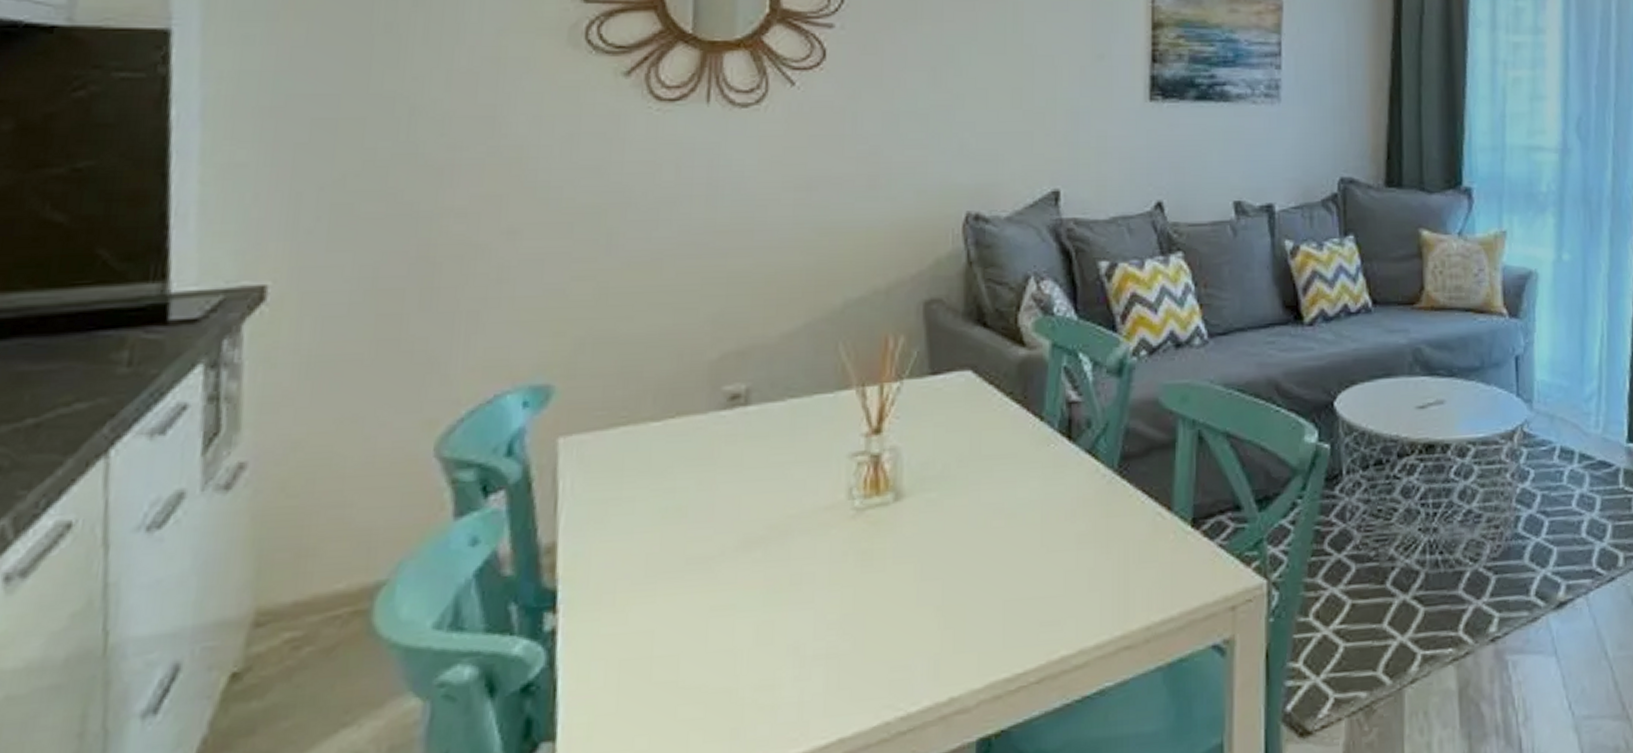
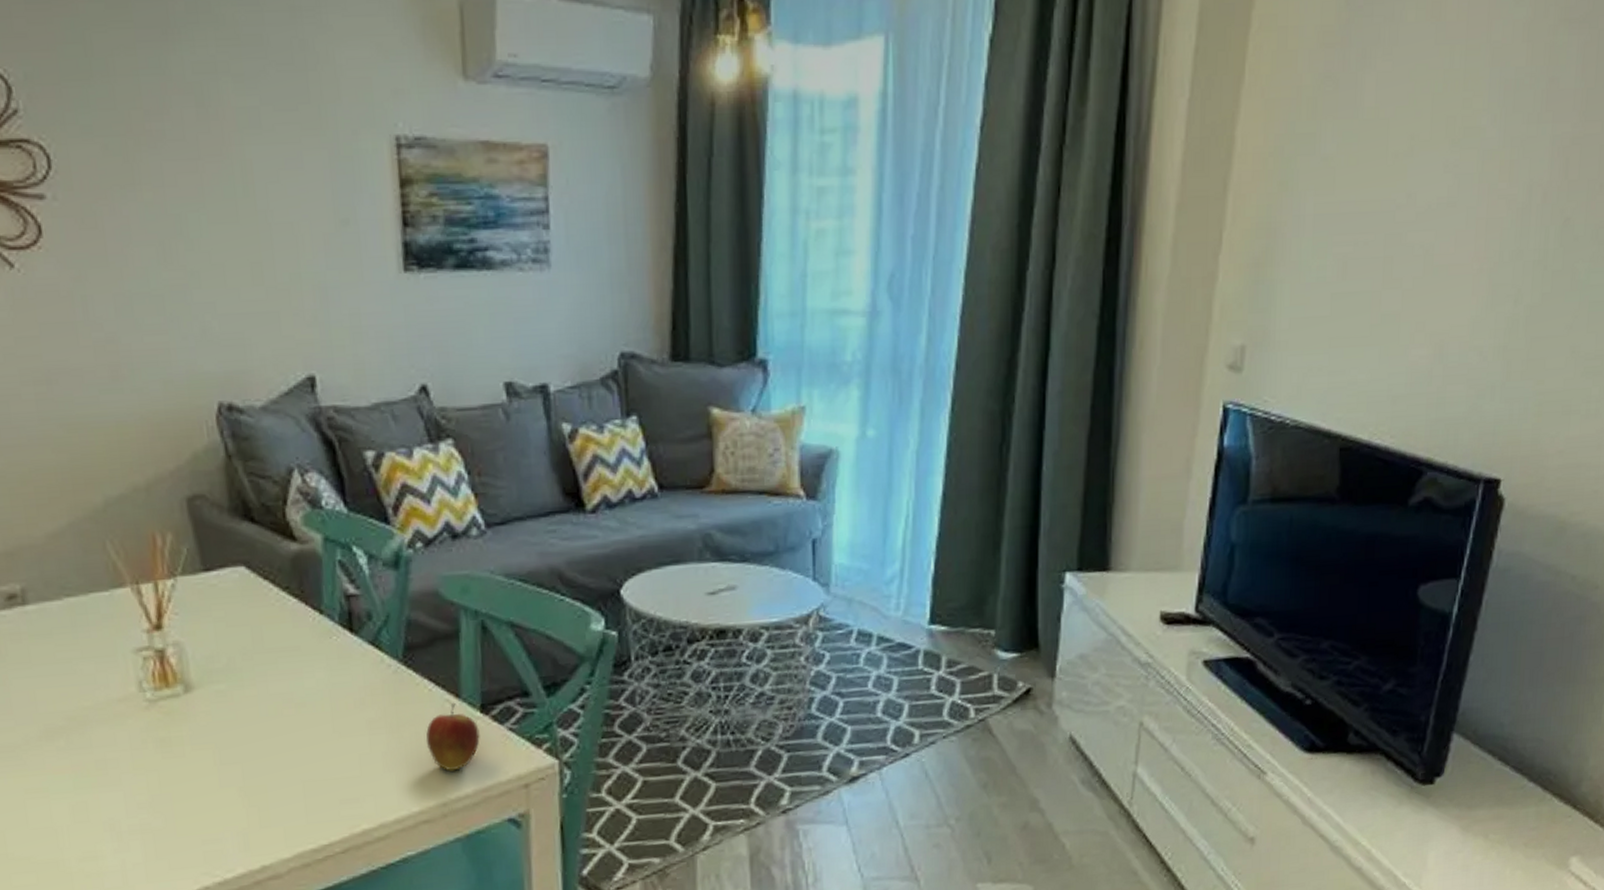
fruit: none [1134,515,1189,591] -> present [425,702,480,772]

